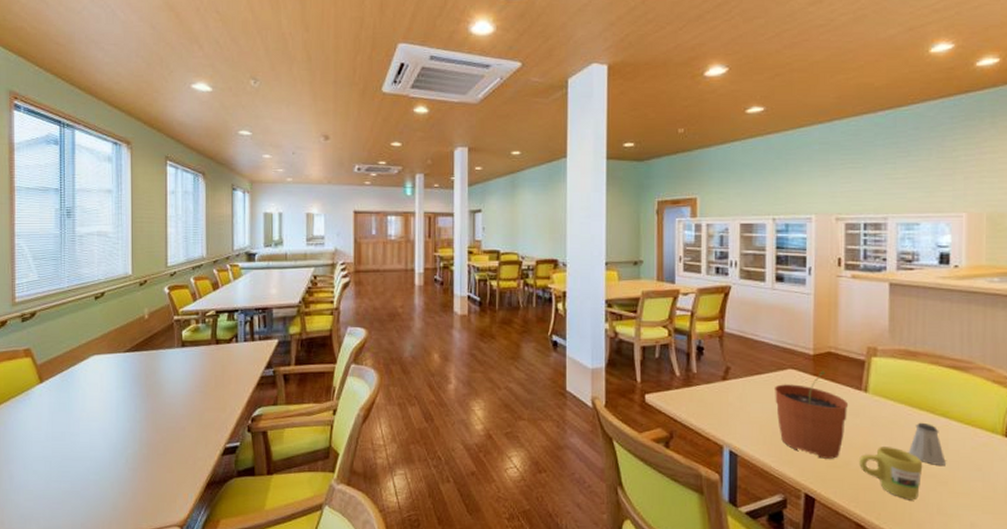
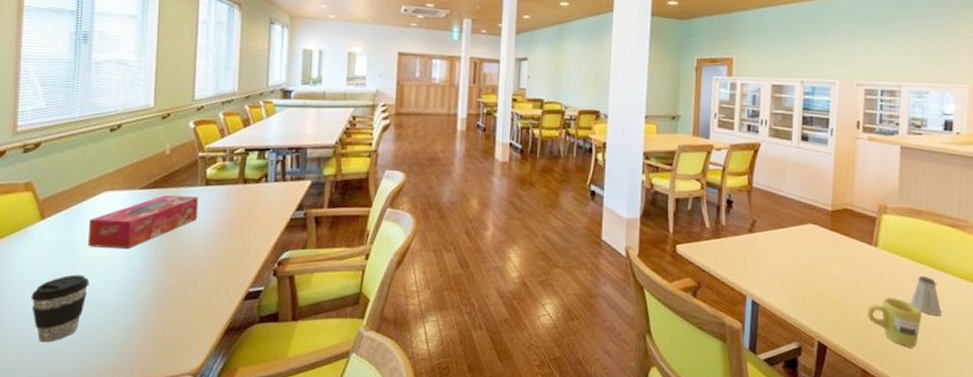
coffee cup: none [35,433,85,496] -> present [31,274,90,343]
tissue box: none [80,358,177,408] -> present [87,195,199,248]
plant pot: present [774,370,849,459] -> none [794,225,861,309]

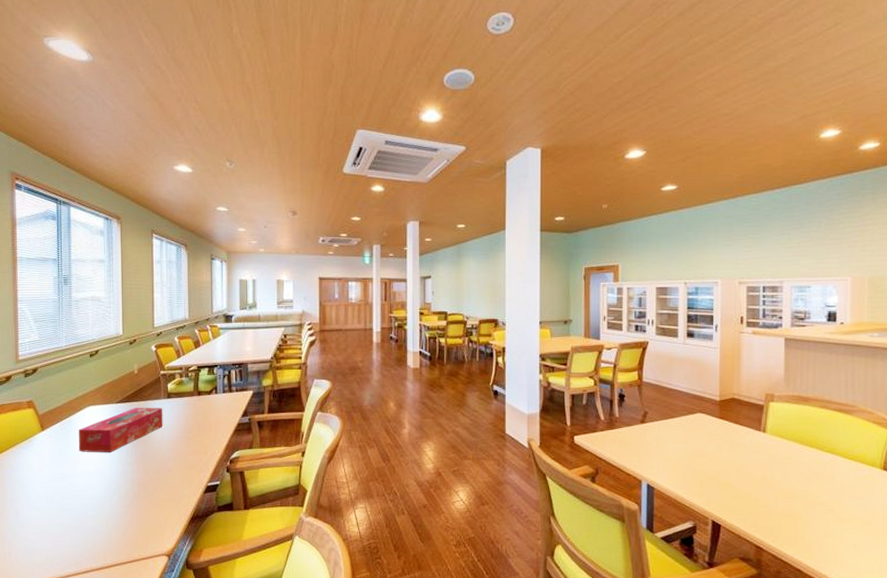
coffee cup: present [31,274,90,343] -> none [38,475,82,530]
mug: present [867,298,922,348] -> none [759,479,813,525]
saltshaker: present [910,275,942,316] -> none [800,458,832,495]

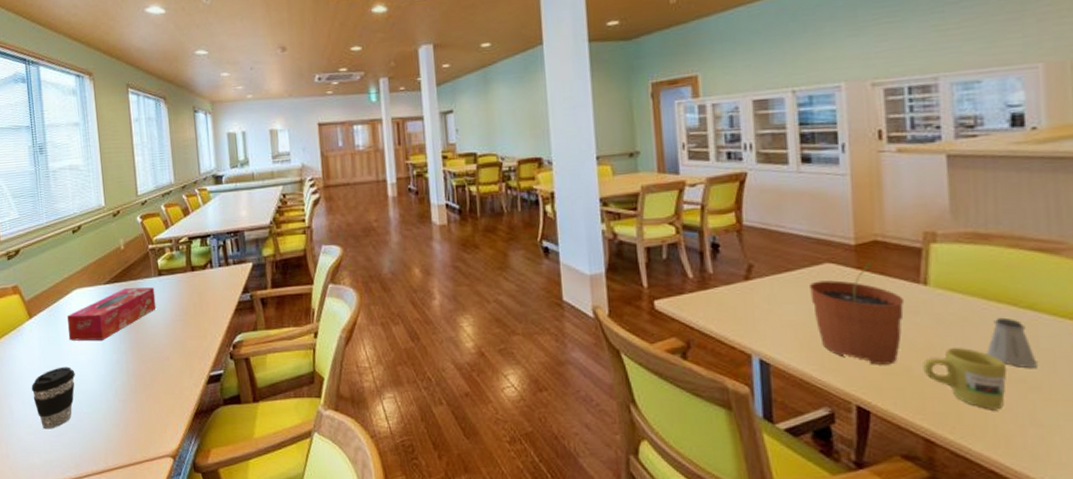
coffee cup: none [38,475,82,530] -> present [31,367,75,429]
plant pot: none [685,414,750,490] -> present [808,262,905,365]
mug: none [759,479,813,525] -> present [923,348,1007,410]
saltshaker: none [800,458,832,495] -> present [986,317,1037,368]

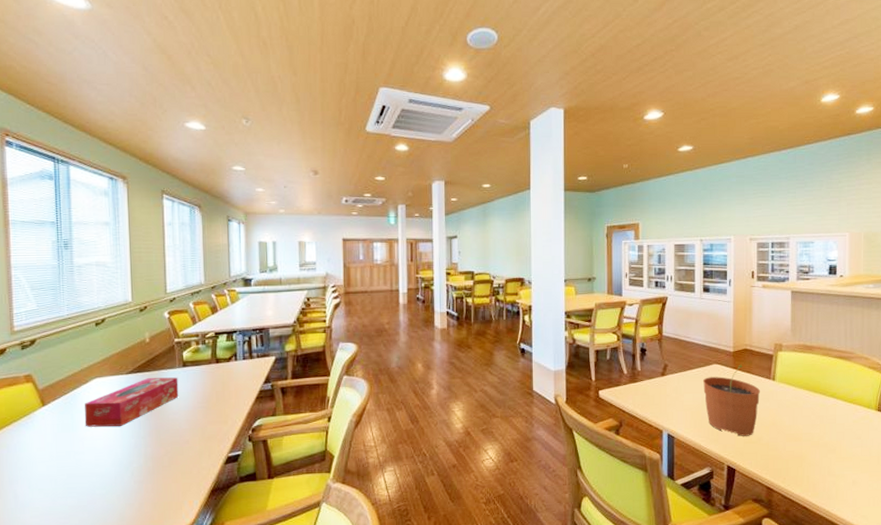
coffee cup: present [31,367,75,429] -> none [40,451,90,512]
mug: present [923,348,1007,410] -> none [769,424,817,466]
saltshaker: present [986,317,1037,368] -> none [806,403,834,437]

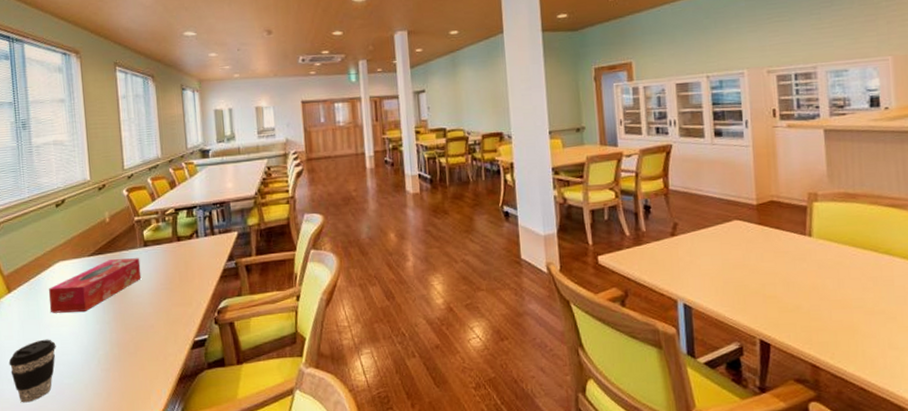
coffee cup: none [40,451,90,512] -> present [9,339,56,403]
plant pot: present [702,364,761,436] -> none [721,219,795,305]

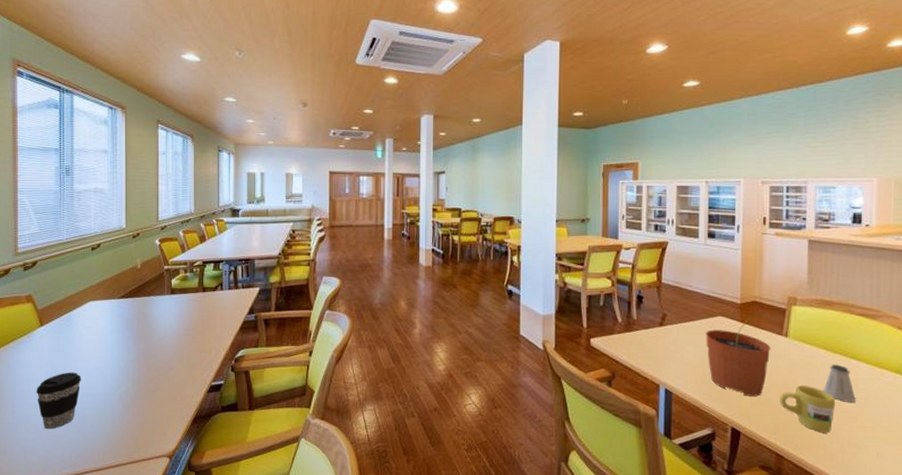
tissue box: present [48,258,142,313] -> none [78,303,166,349]
plant pot: none [721,219,795,305] -> present [705,317,771,396]
mug: none [809,287,871,338] -> present [780,386,836,433]
saltshaker: none [856,261,893,302] -> present [823,364,856,402]

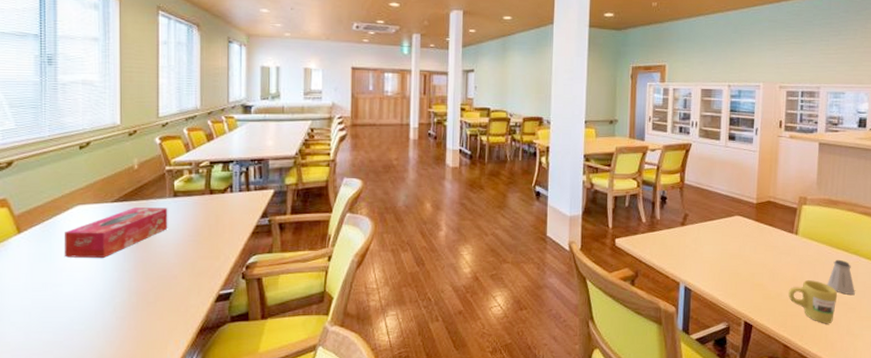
coffee cup: present [36,372,82,429] -> none [13,283,68,347]
tissue box: none [78,303,166,349] -> present [63,207,168,258]
plant pot: present [705,317,771,396] -> none [723,216,783,291]

